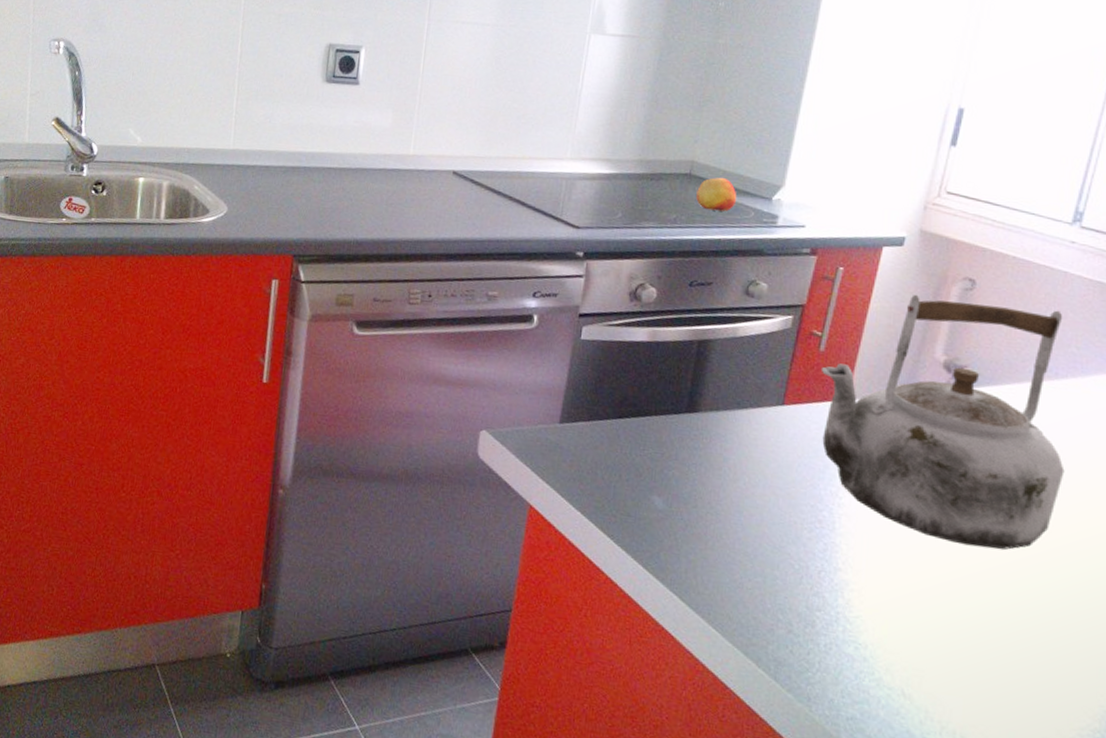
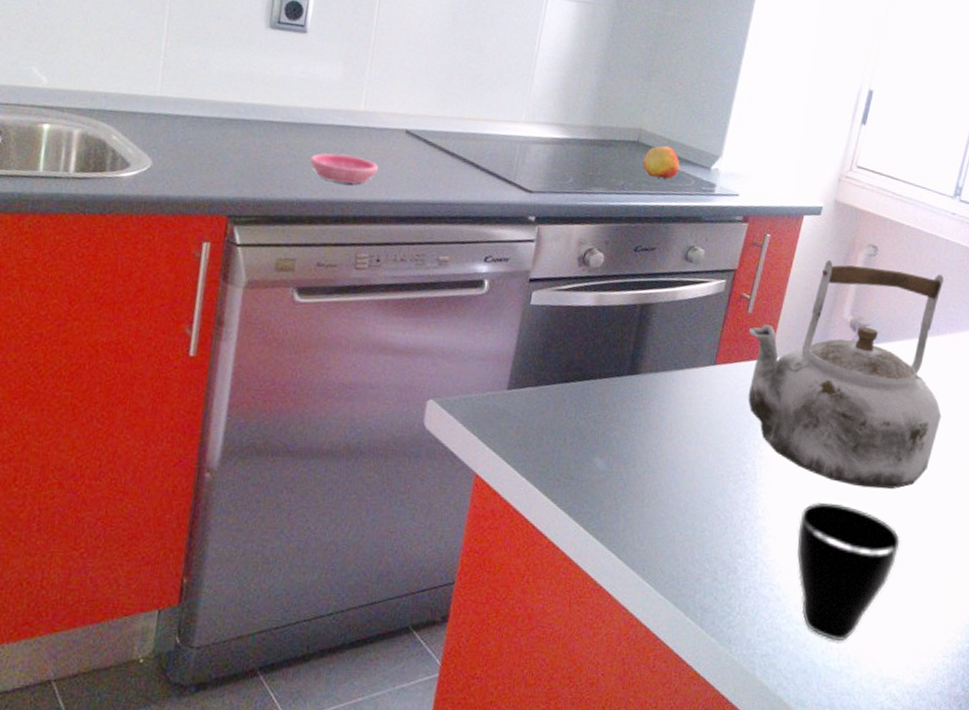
saucer: none [365,195,429,224] -> present [310,153,379,184]
cup: none [886,557,1015,713] -> present [797,502,900,641]

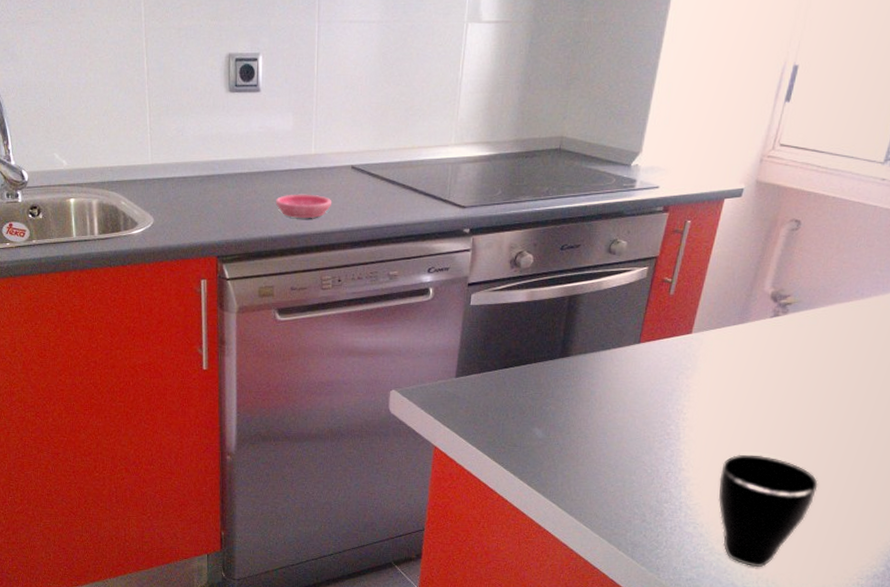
apple: present [643,145,680,179] -> none [565,149,601,180]
kettle: present [748,259,943,490] -> none [670,238,870,441]

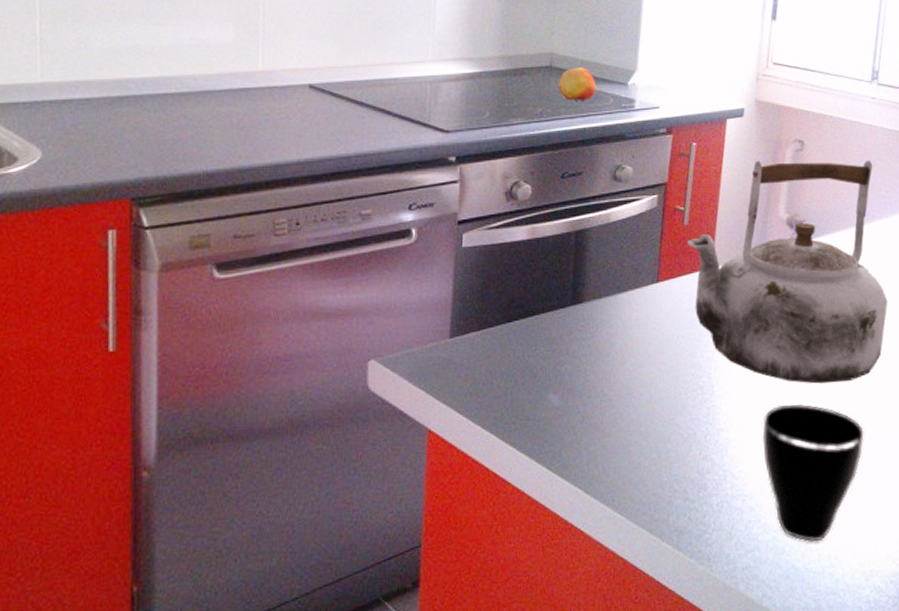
saucer: present [276,194,332,218] -> none [213,118,286,148]
apple: none [565,149,601,180] -> present [559,66,597,100]
kettle: none [670,238,870,441] -> present [686,160,888,384]

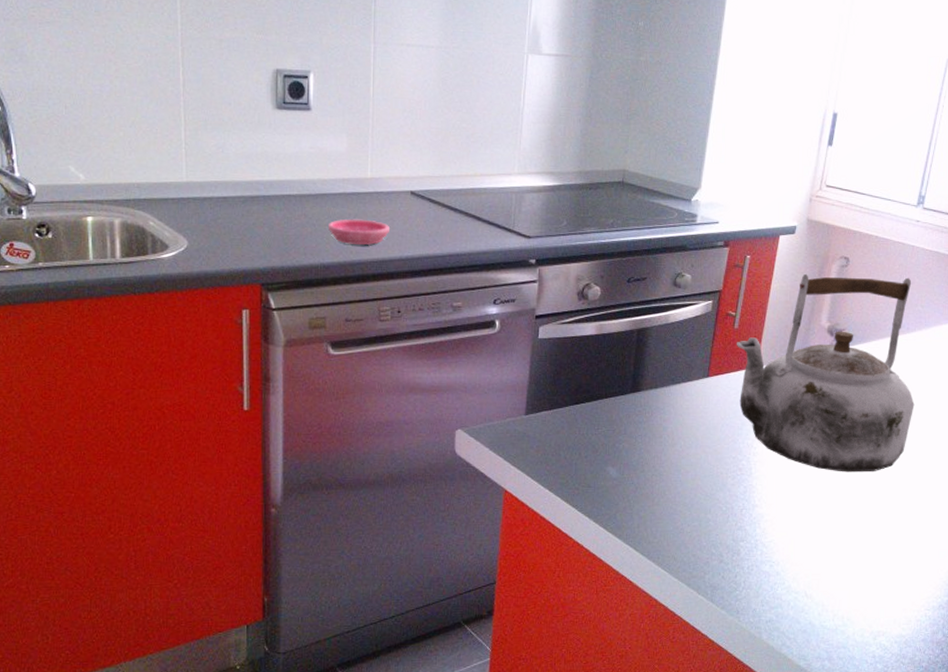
saucer: none [213,118,286,148] -> present [329,219,391,245]
apple: present [559,66,597,100] -> none [629,183,663,214]
cup: present [762,403,864,542] -> none [791,488,882,604]

